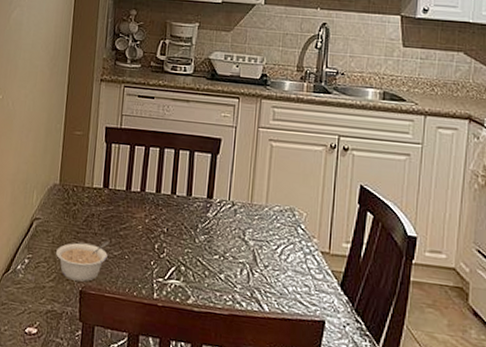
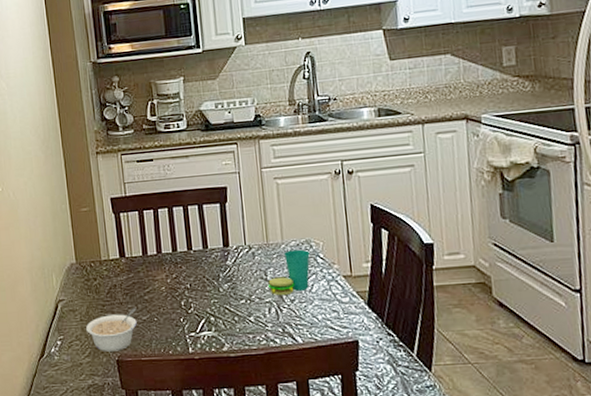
cup: none [244,214,292,260] -> present [268,249,310,296]

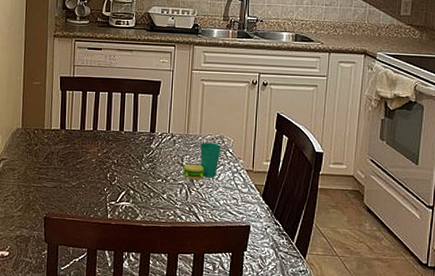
legume: present [86,308,137,352] -> none [22,174,68,210]

